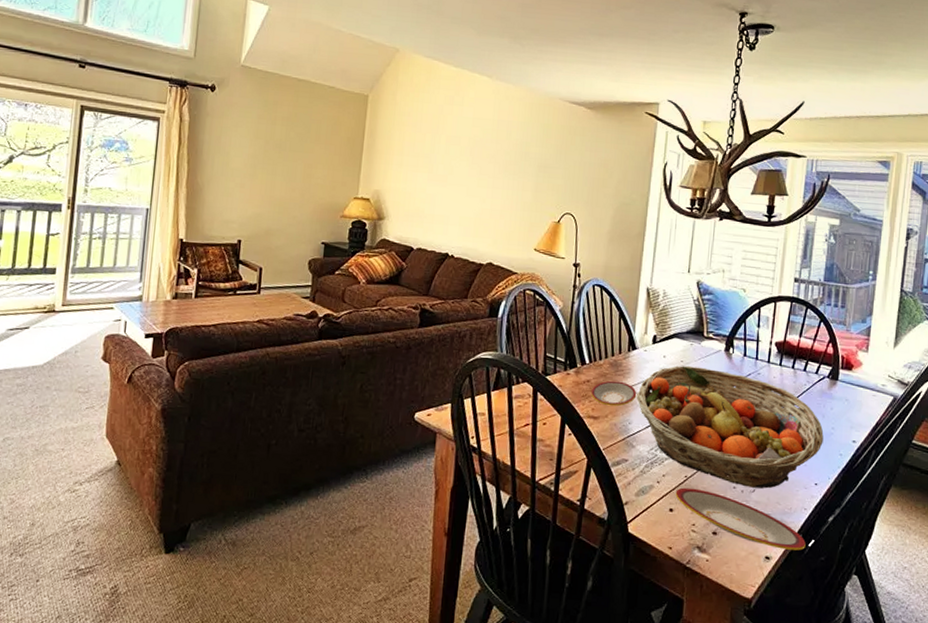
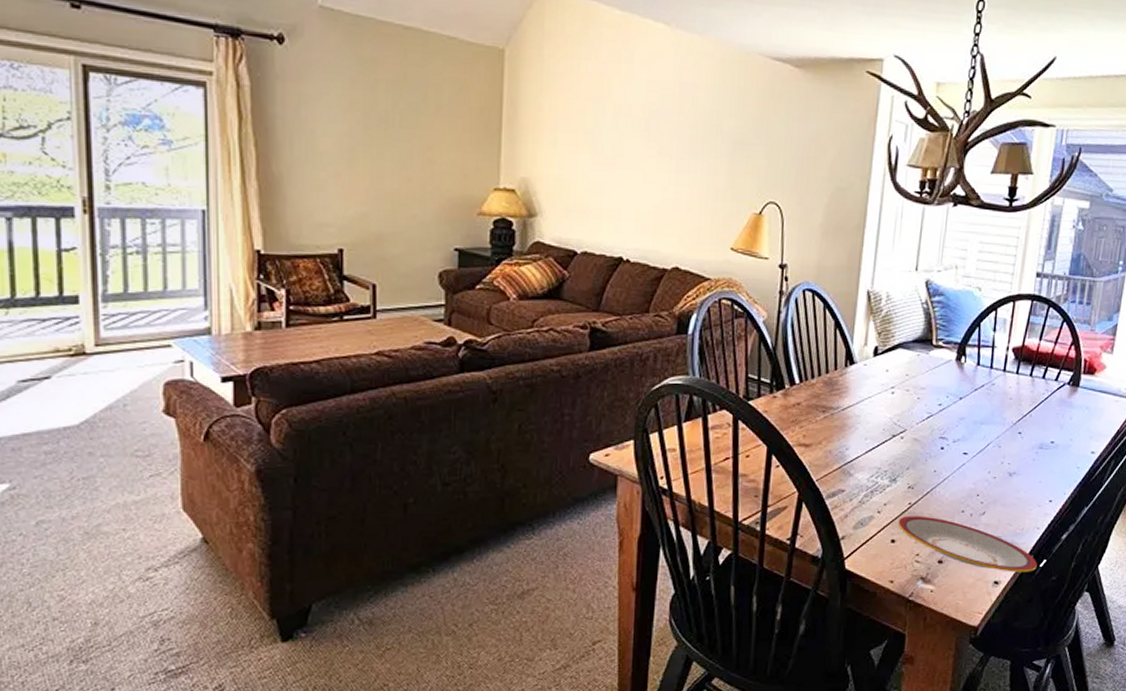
plate: present [590,380,637,407] -> none [801,402,855,431]
fruit basket: present [636,365,824,489] -> none [855,380,1061,510]

